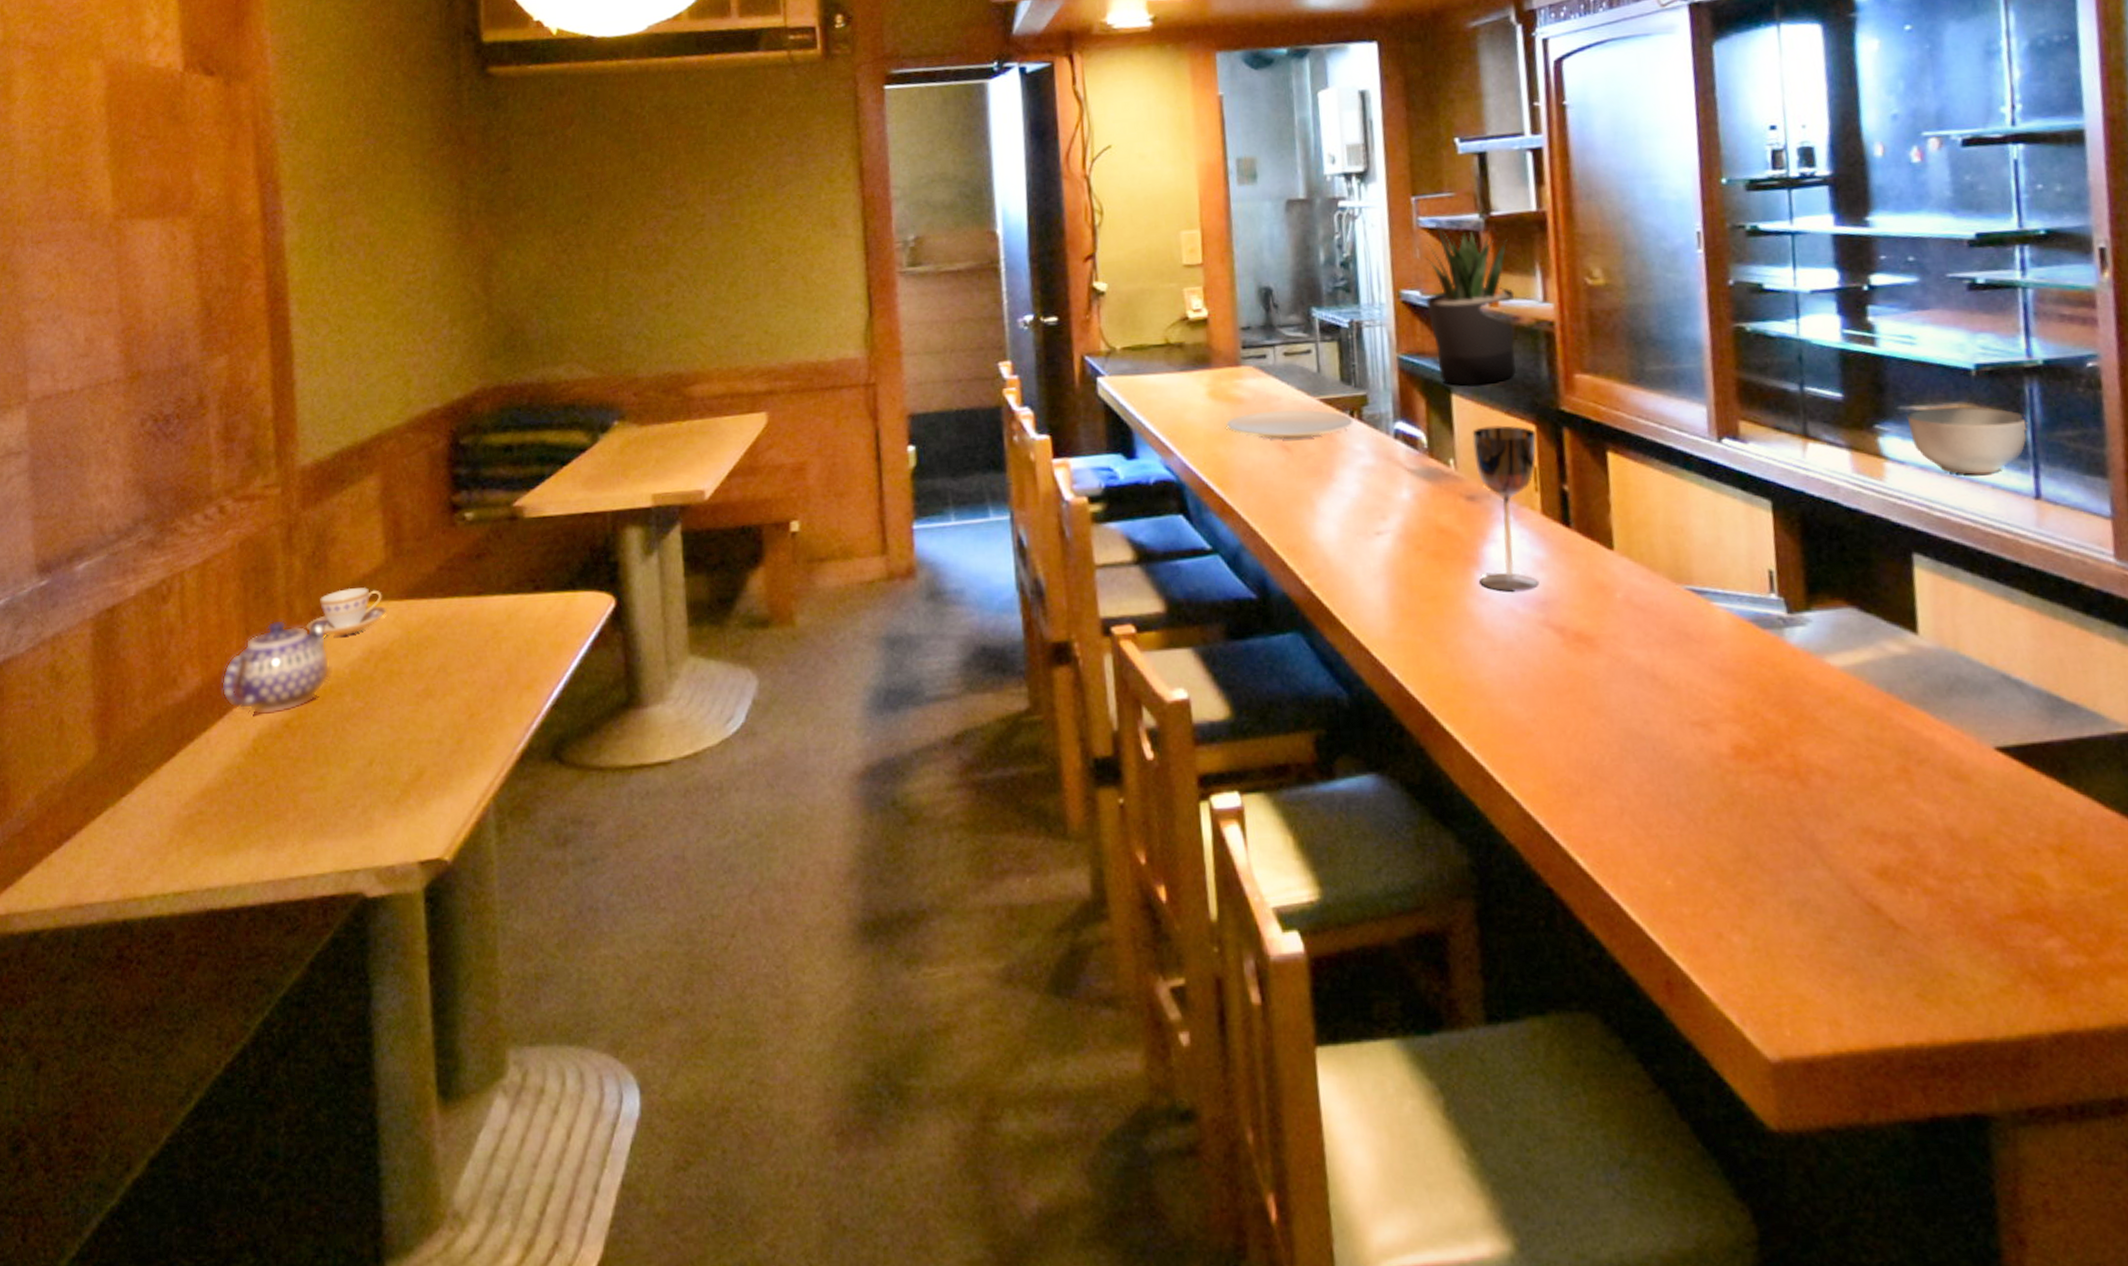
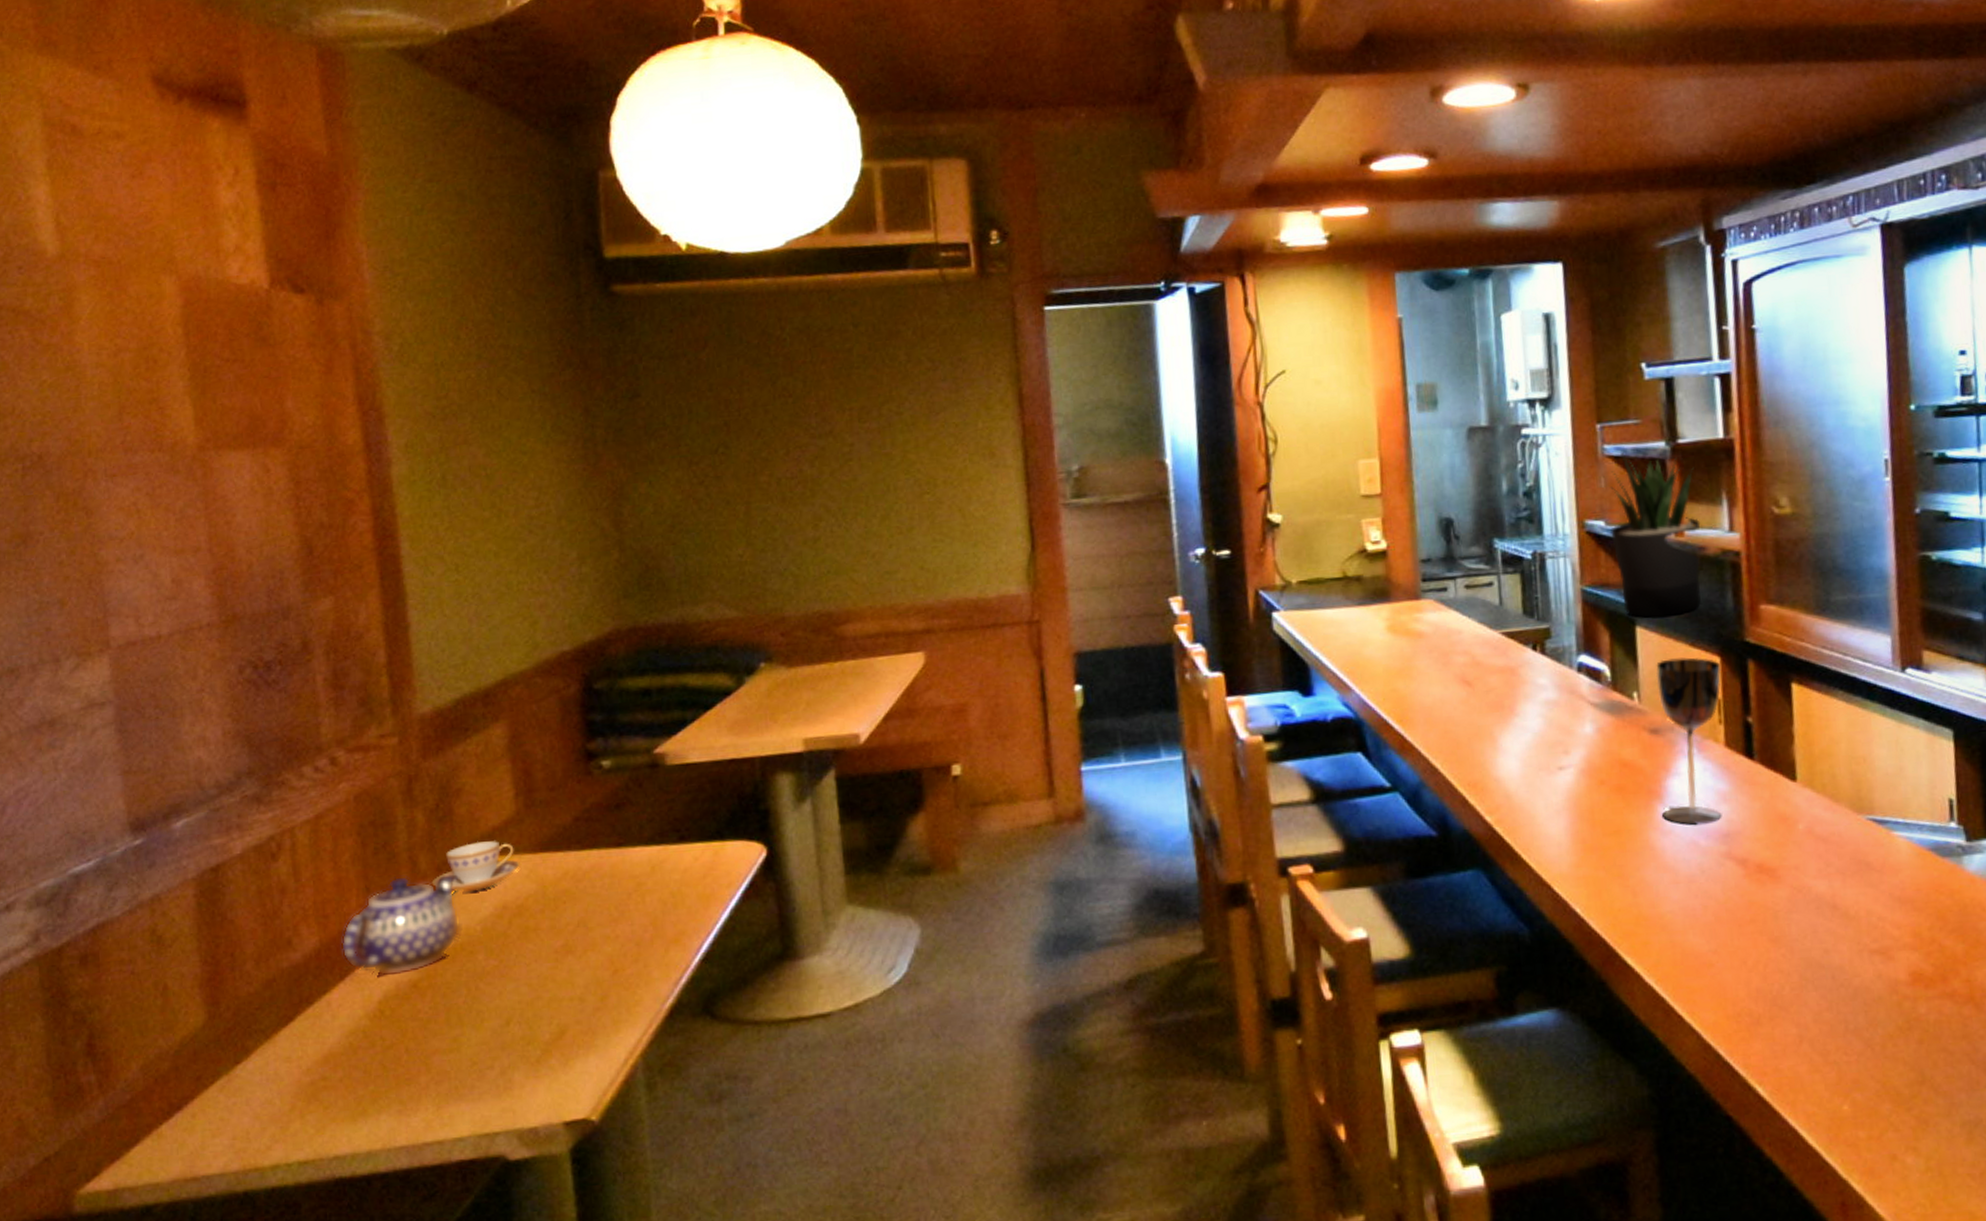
plate: present [1226,409,1353,439] -> none [1405,643,1536,674]

